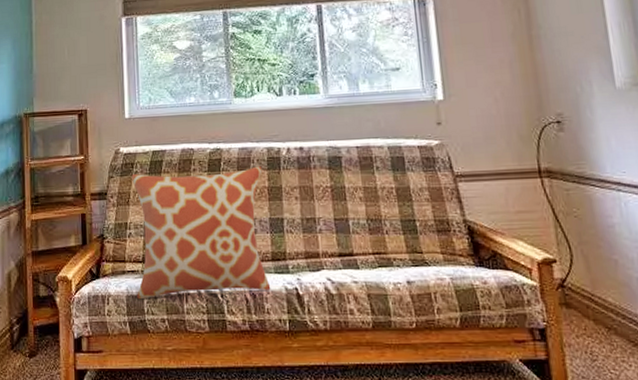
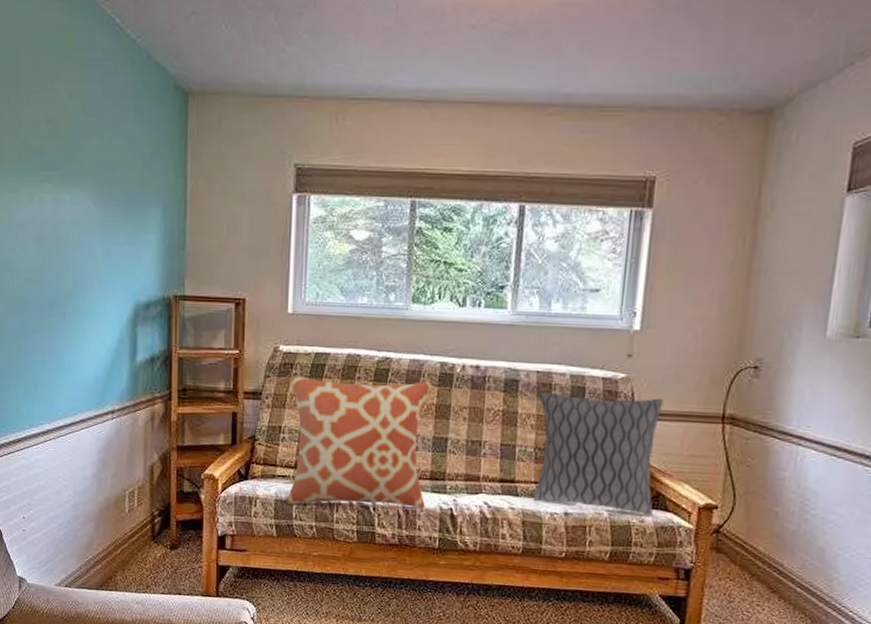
pillow: none [361,160,494,277] -> present [533,391,664,517]

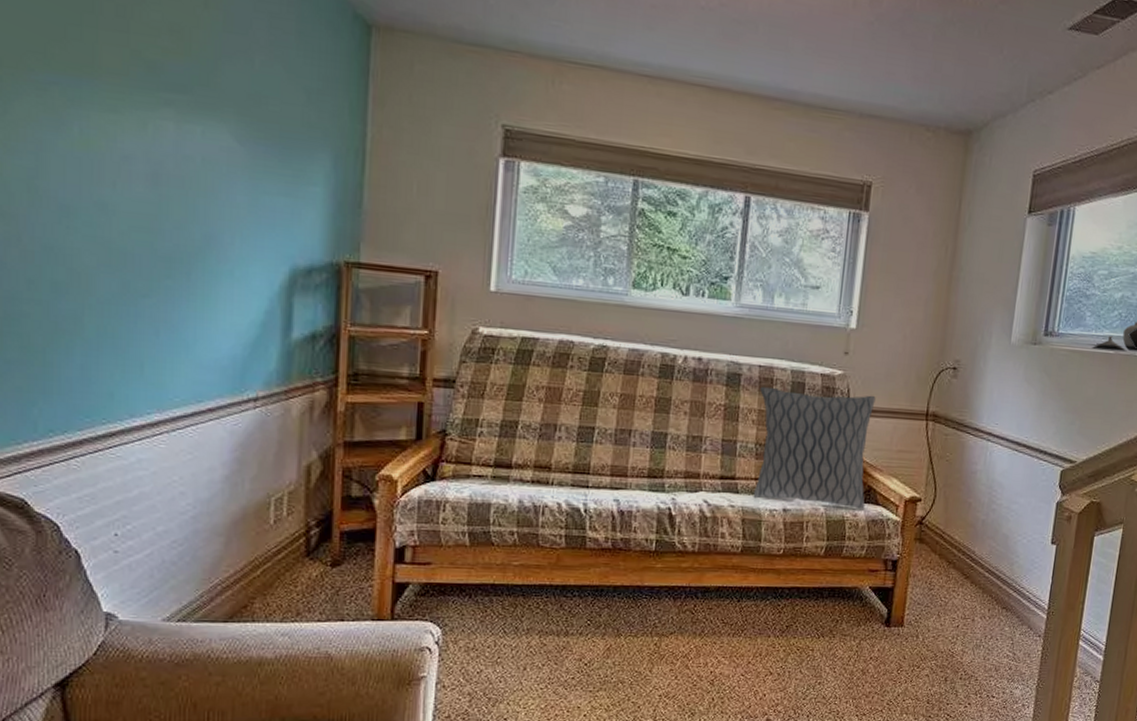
pillow: present [286,375,433,508] -> none [482,361,653,509]

